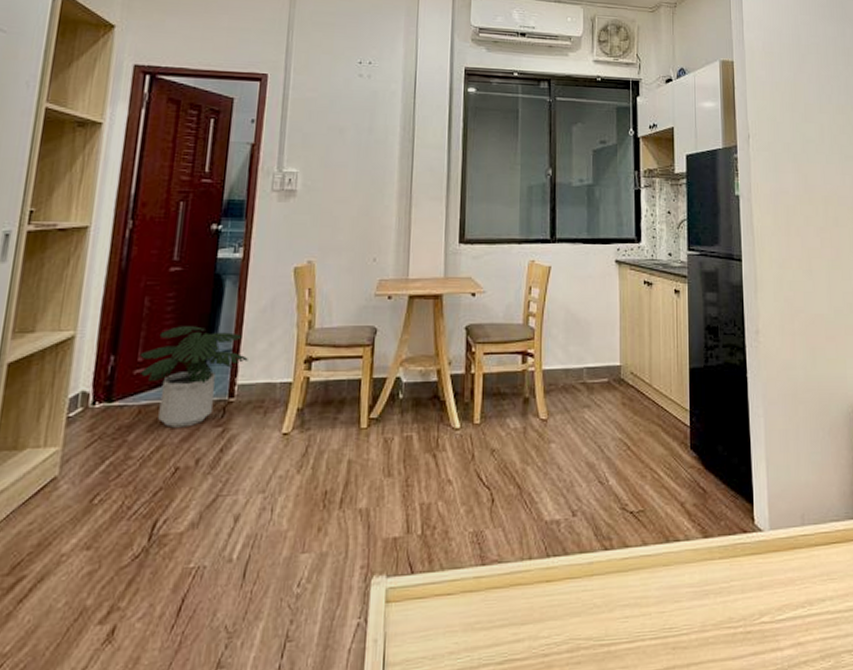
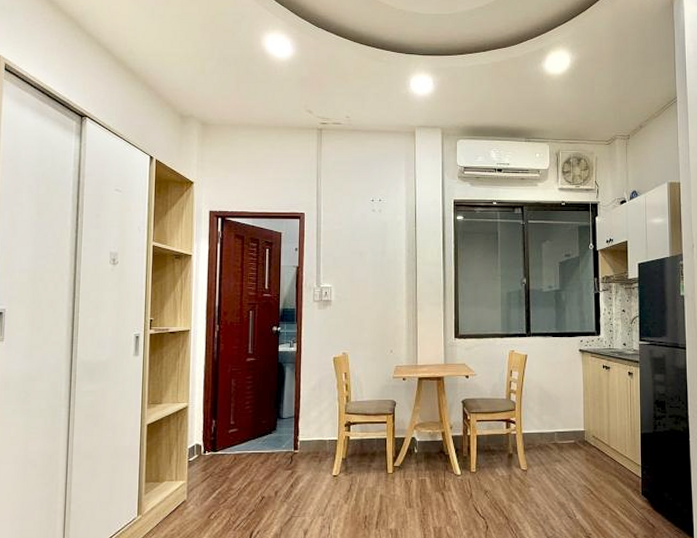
potted plant: present [139,326,248,428] -> none [232,400,305,470]

